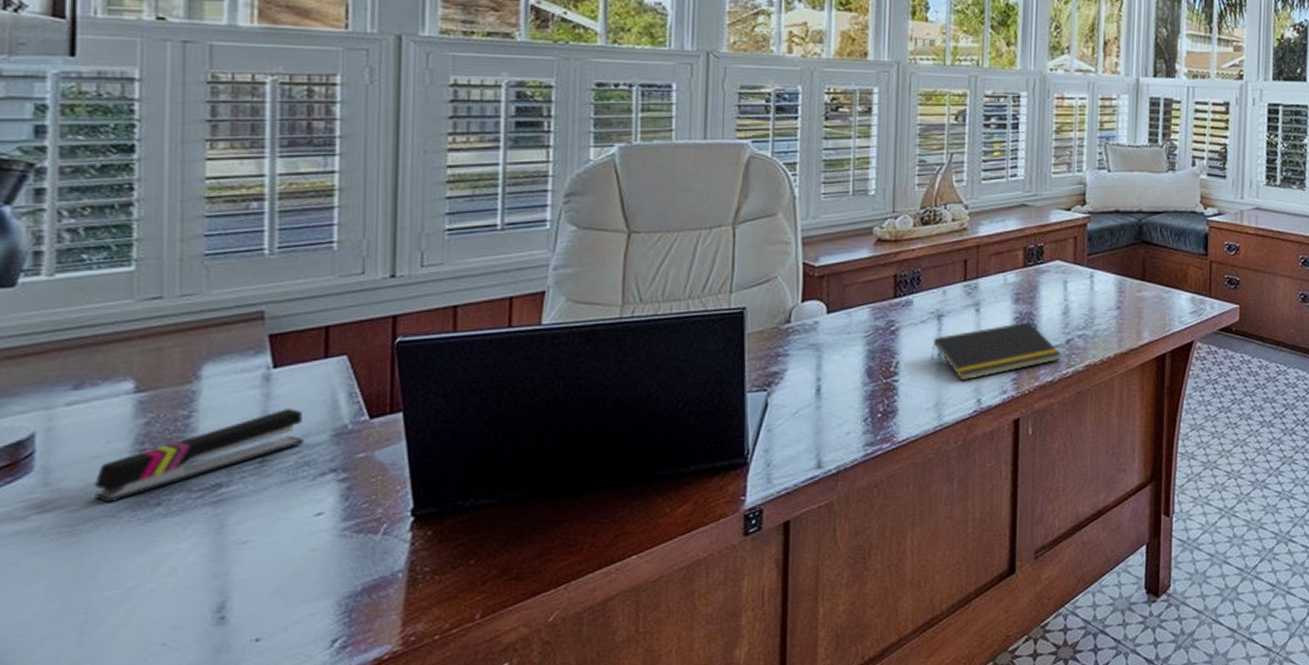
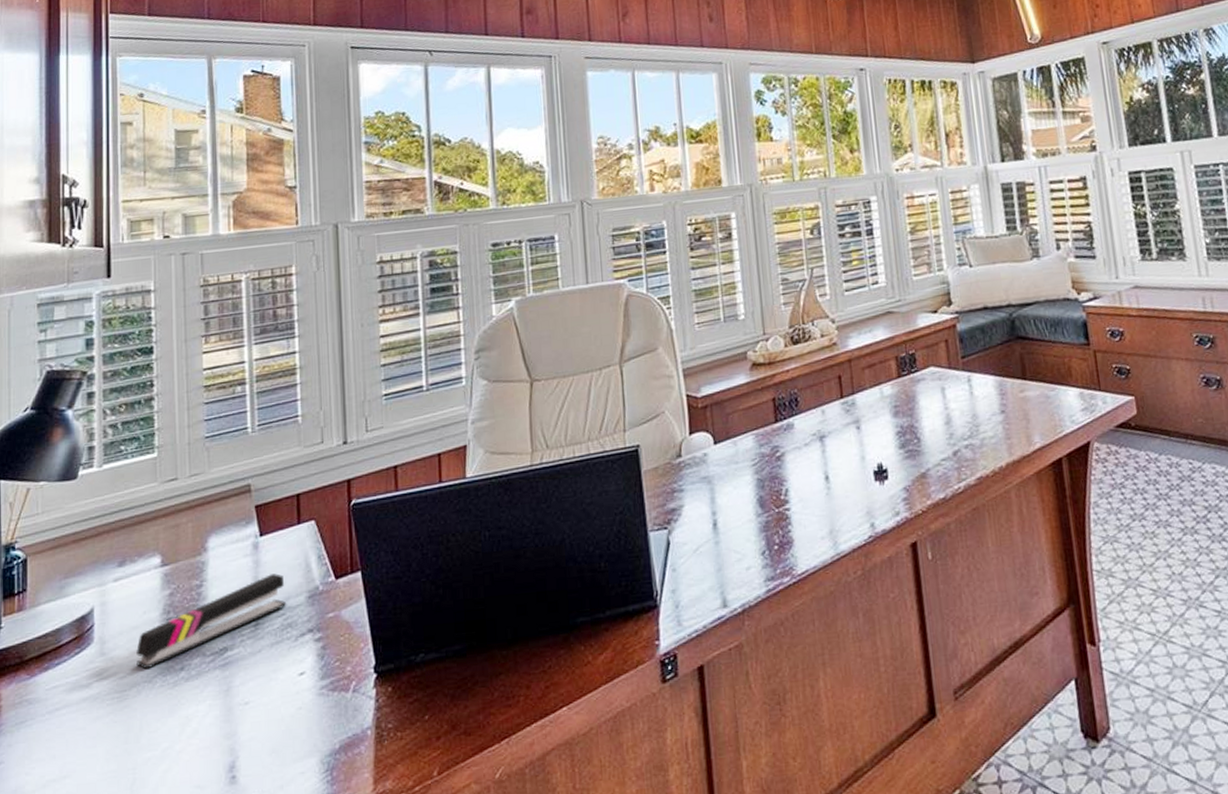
notepad: present [931,321,1062,381] -> none [818,435,951,505]

